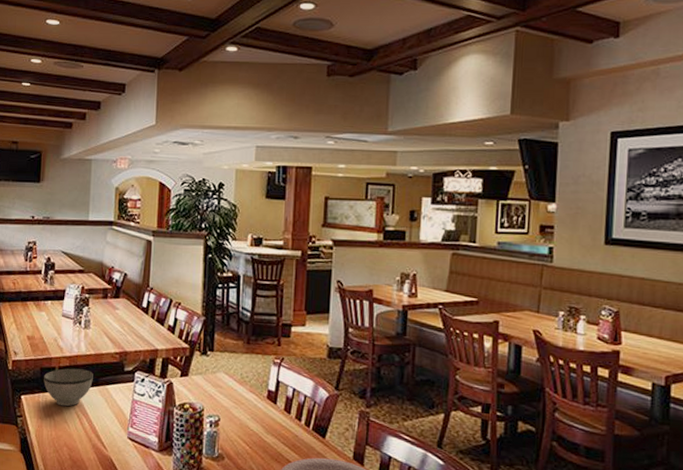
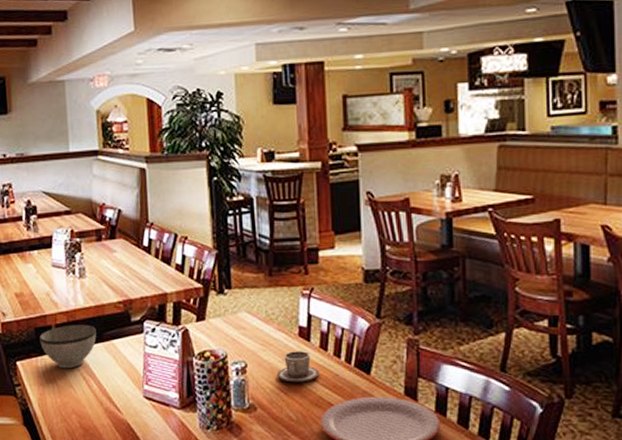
cup: none [245,411,282,440] -> present [277,350,320,383]

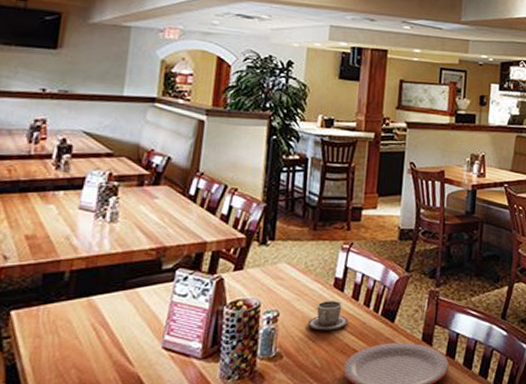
bowl: present [40,324,97,369] -> none [46,271,119,319]

